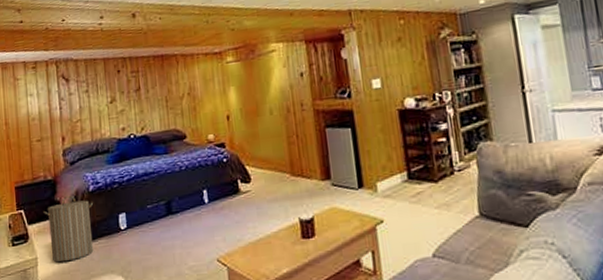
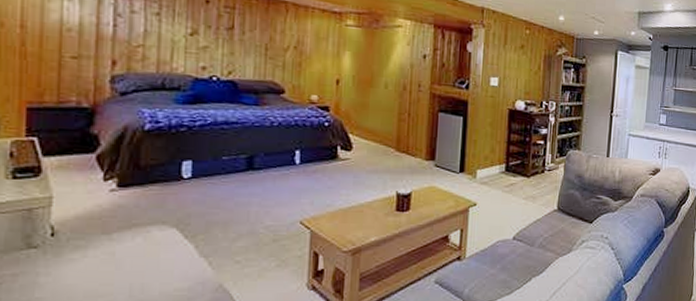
laundry hamper: present [43,195,94,263] -> none [70,130,149,206]

